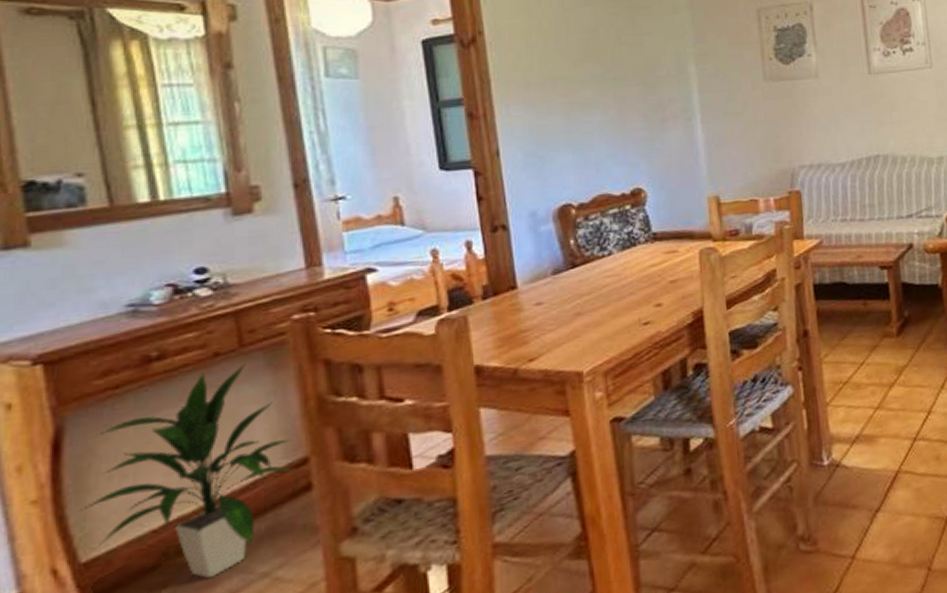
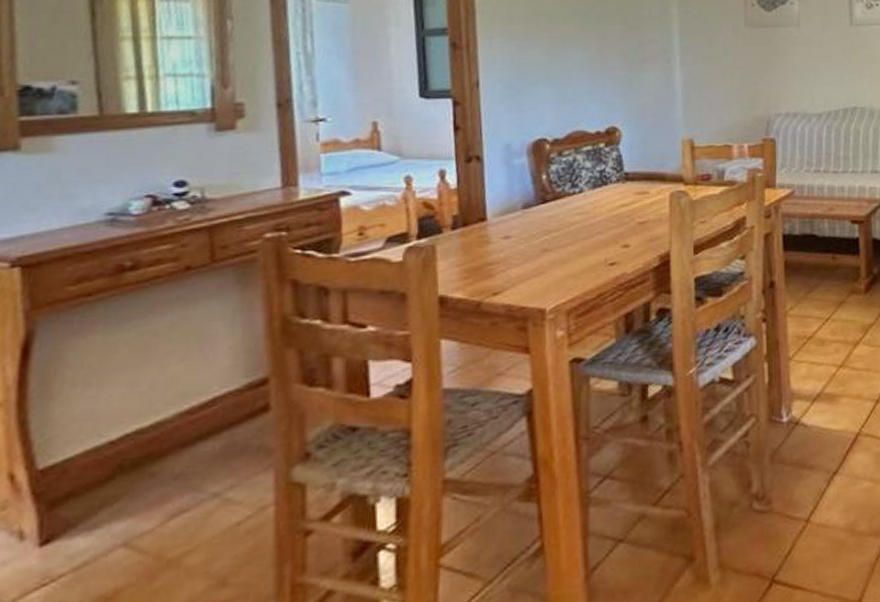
indoor plant: present [79,361,295,579] -> none [41,277,254,495]

